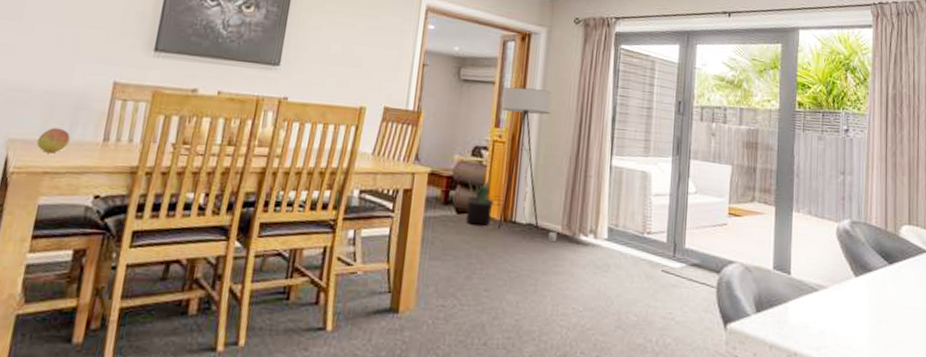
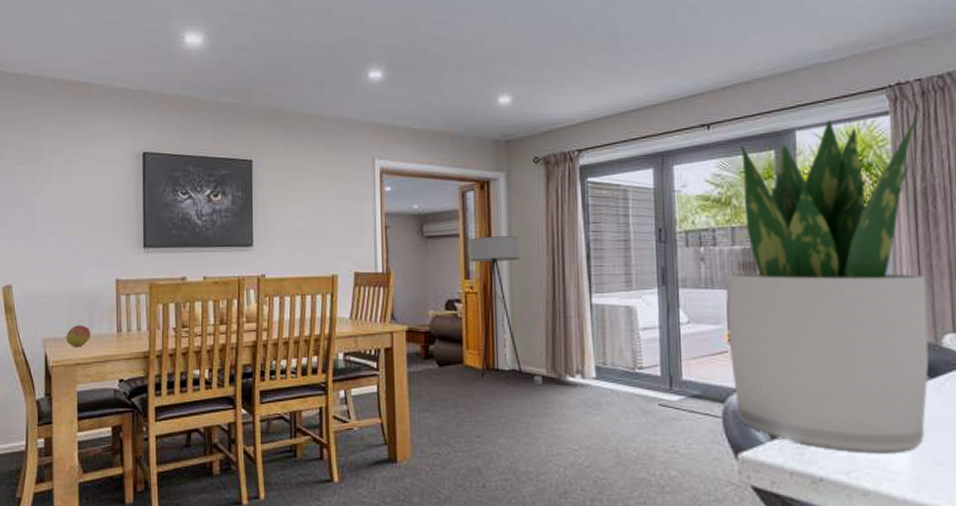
planter: present [465,179,494,226] -> none [445,331,474,375]
planter: none [728,25,894,331] -> present [727,115,929,452]

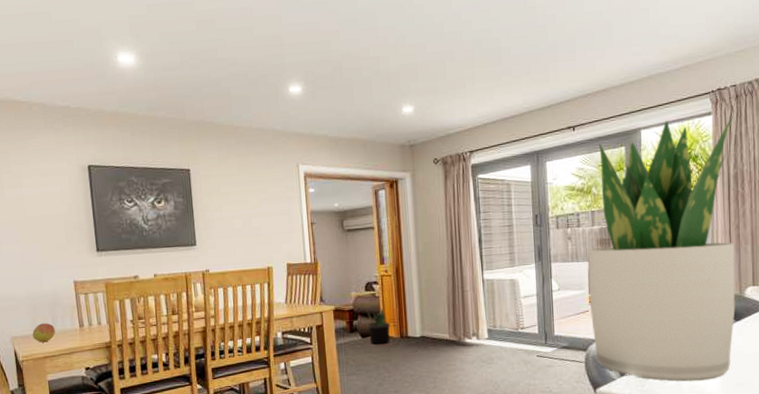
planter: none [445,331,474,375] -> present [366,307,391,344]
floor lamp: present [469,236,543,386] -> none [382,226,446,348]

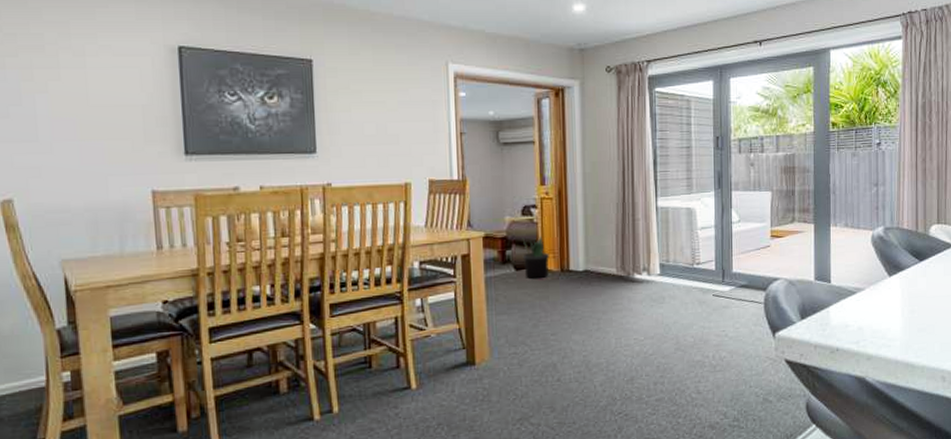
fruit: present [32,323,56,343] -> none [91,243,123,268]
planter: present [588,115,735,381] -> none [771,41,923,325]

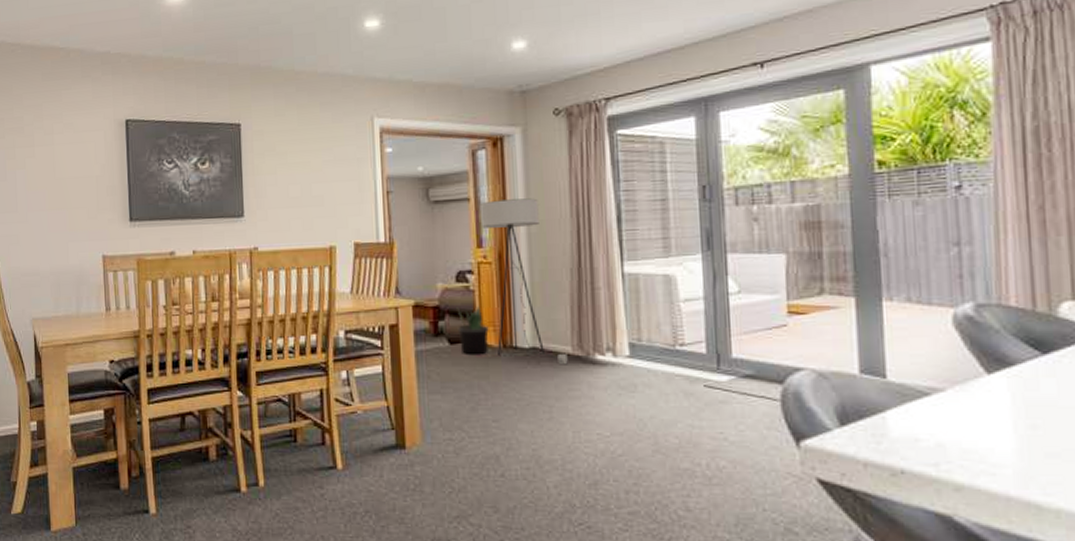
floor lamp: none [544,143,613,284] -> present [481,198,568,365]

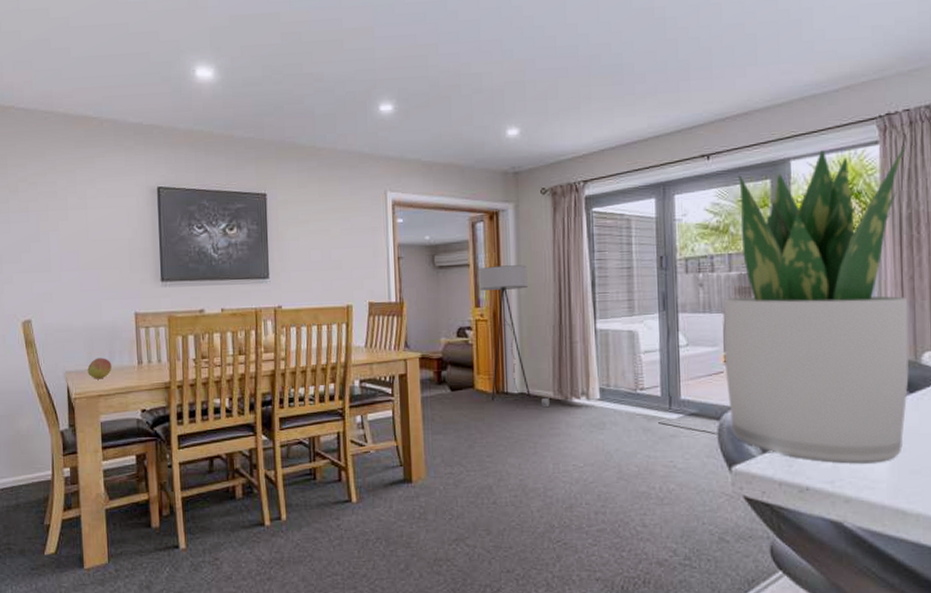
fruit: none [54,304,79,327] -> present [87,358,112,379]
planter: present [456,305,490,354] -> none [457,357,485,399]
planter: none [785,40,1041,441] -> present [723,144,909,463]

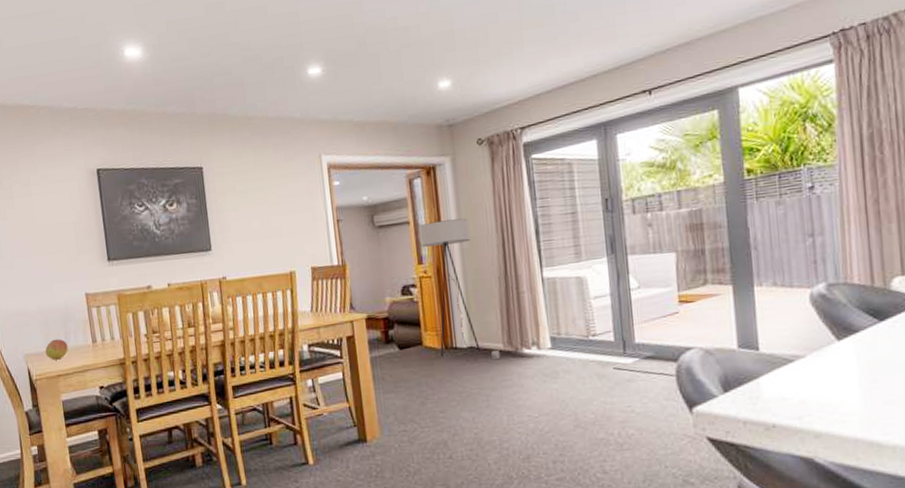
planter: present [723,144,909,463] -> none [674,61,878,398]

